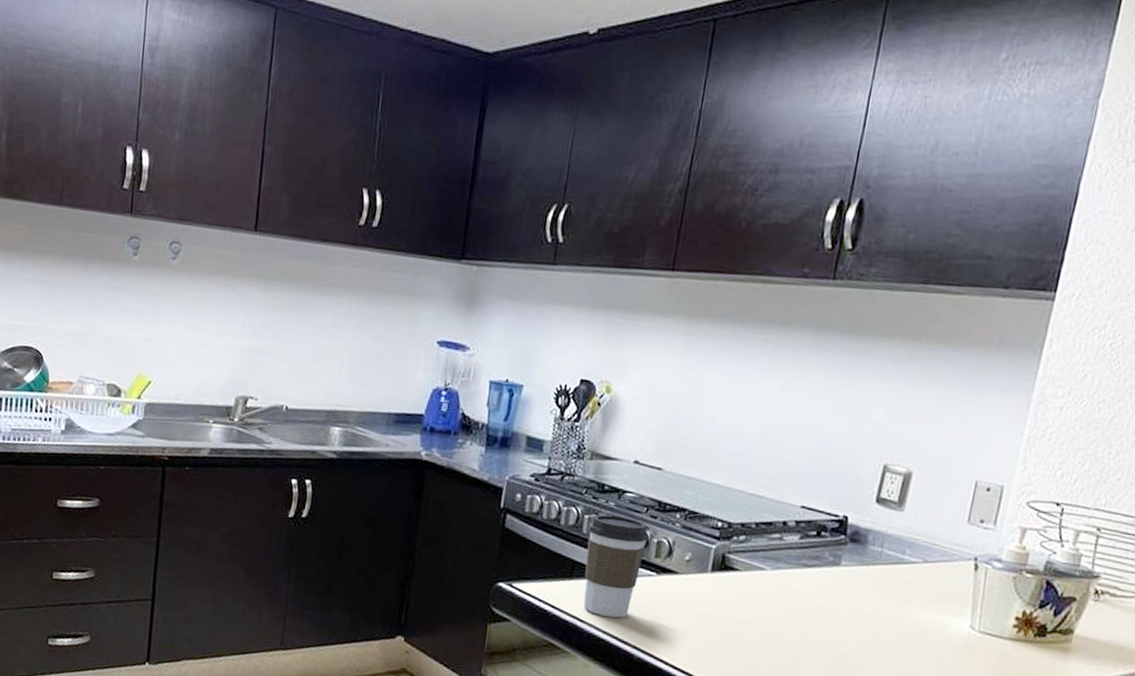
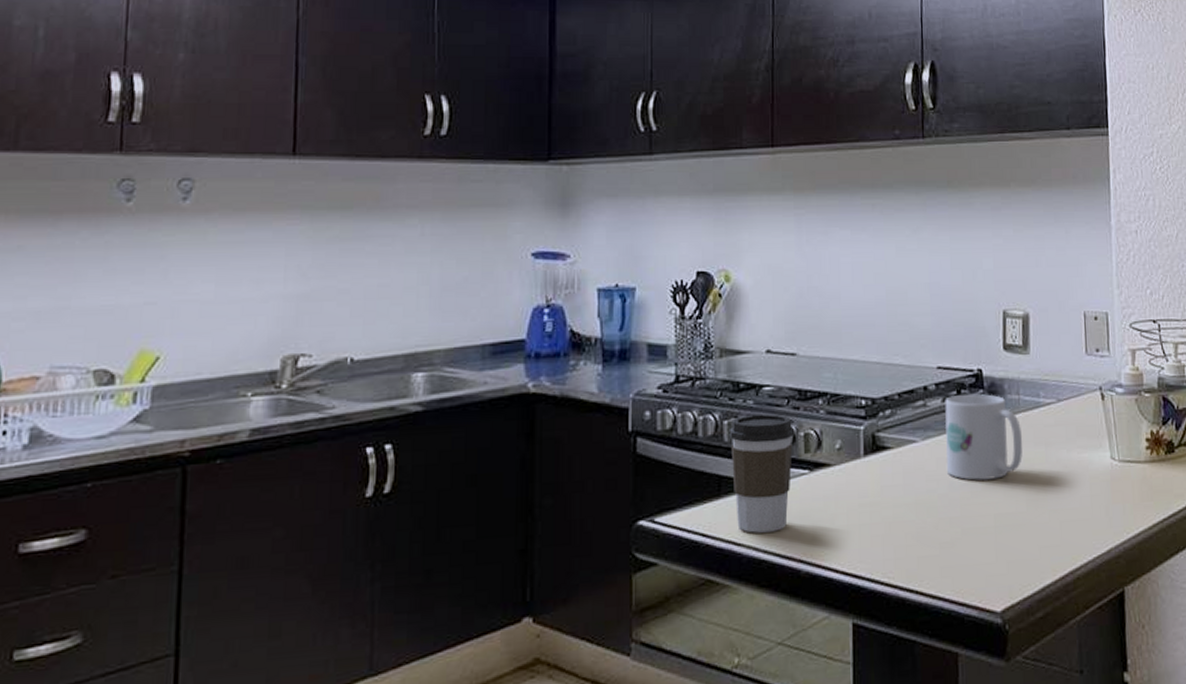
mug: none [790,535,878,620] -> present [944,393,1023,480]

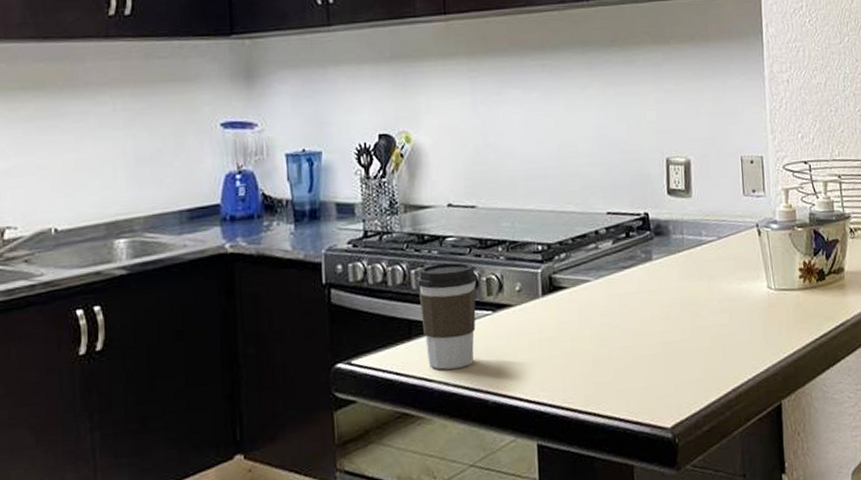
mug: present [944,393,1023,480] -> none [615,234,688,313]

